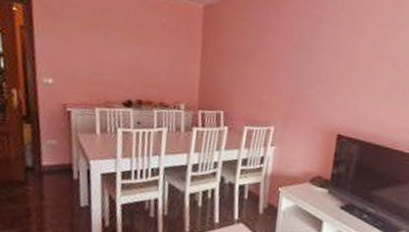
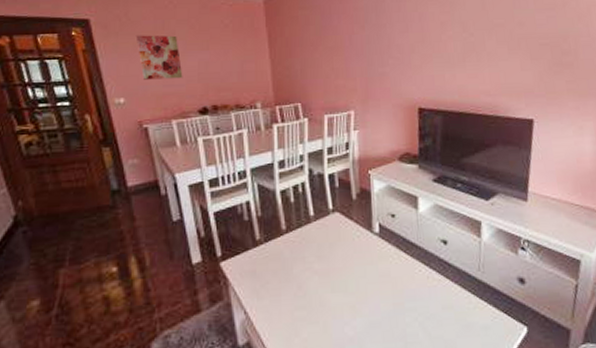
wall art: none [74,20,114,69] -> present [135,35,183,80]

